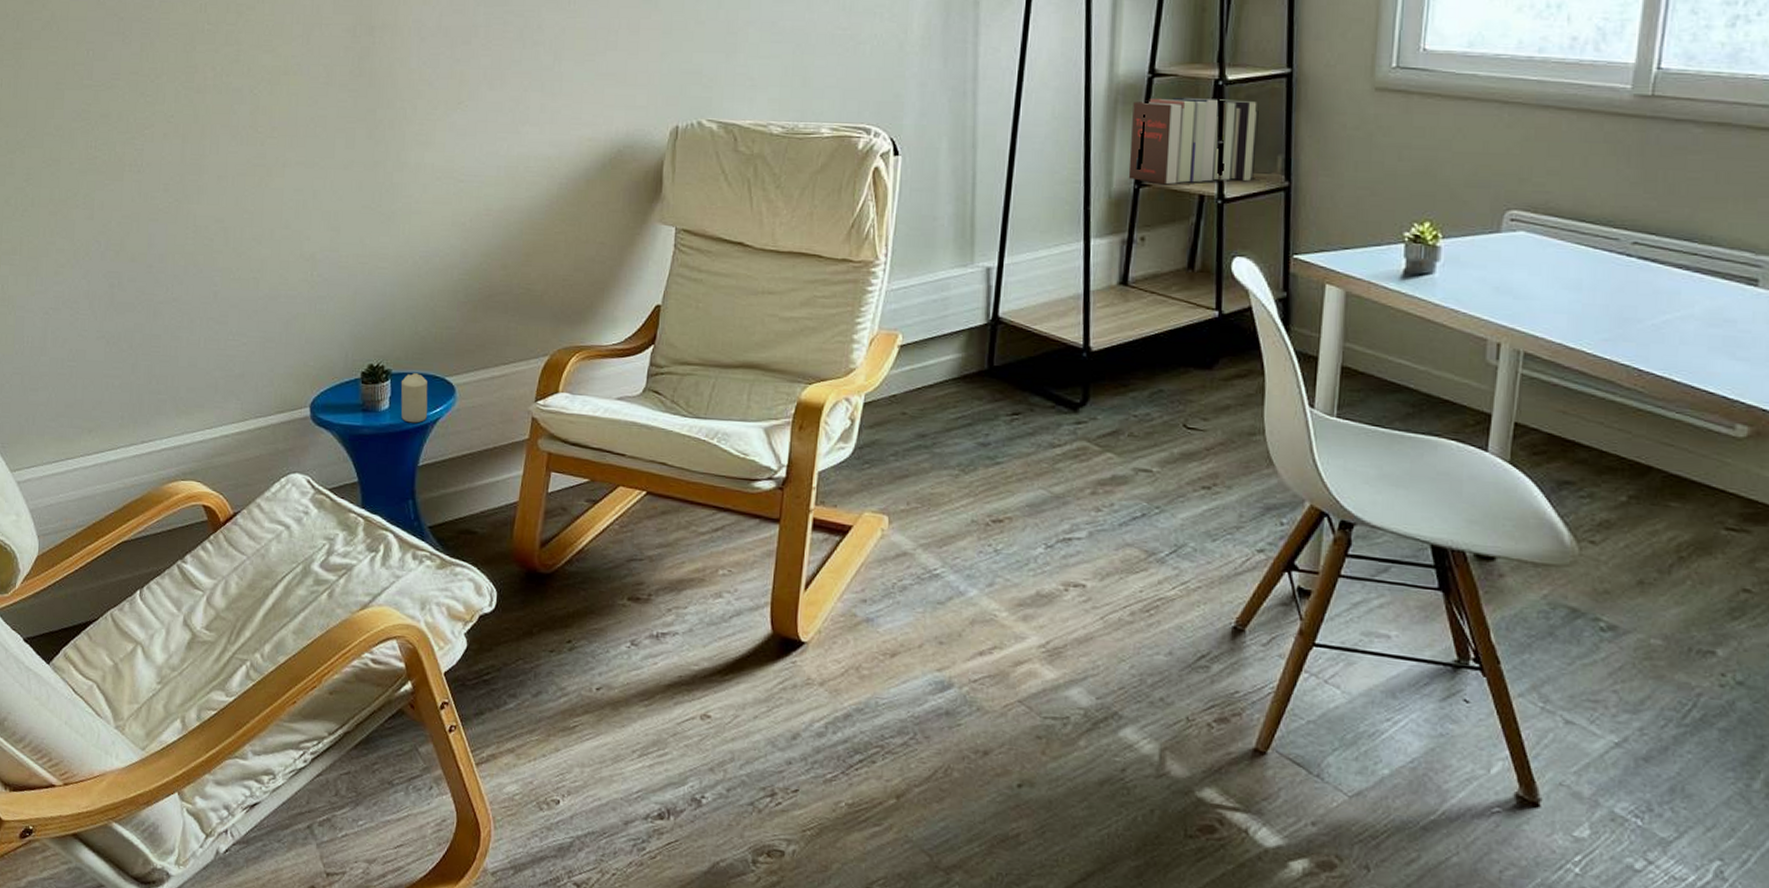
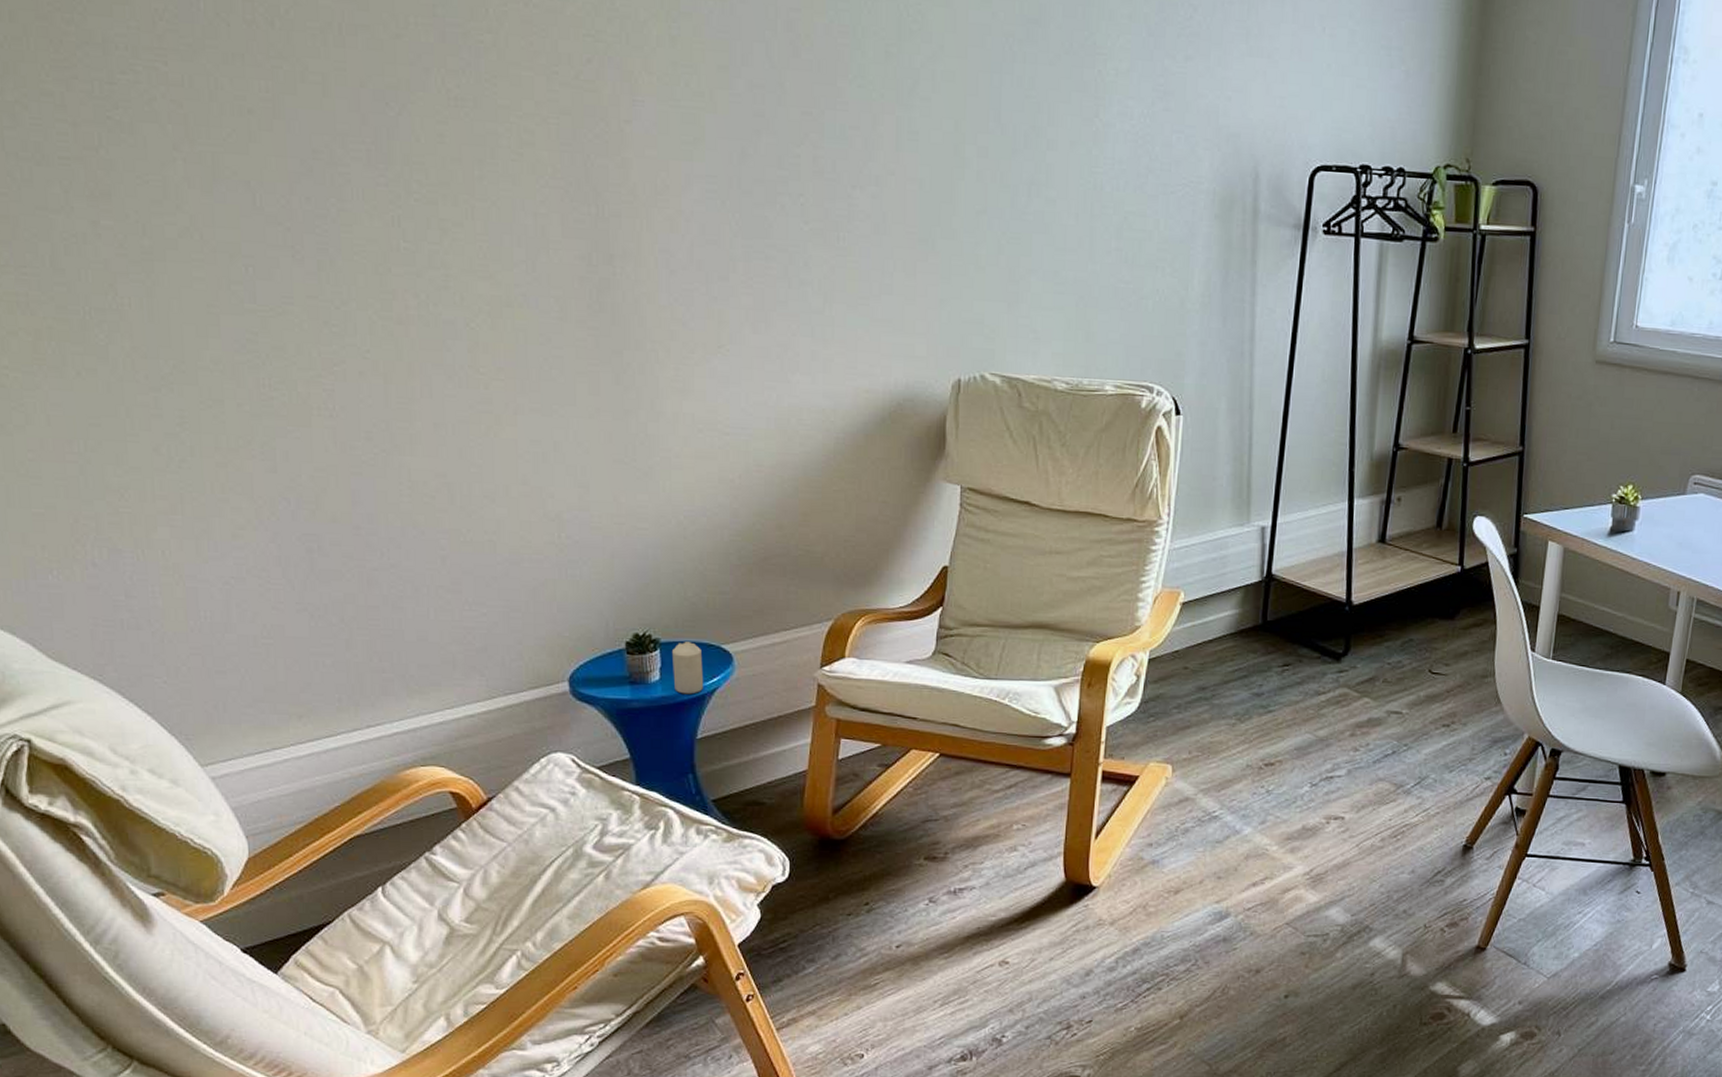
books: present [1128,97,1259,185] -> none [1388,363,1500,448]

